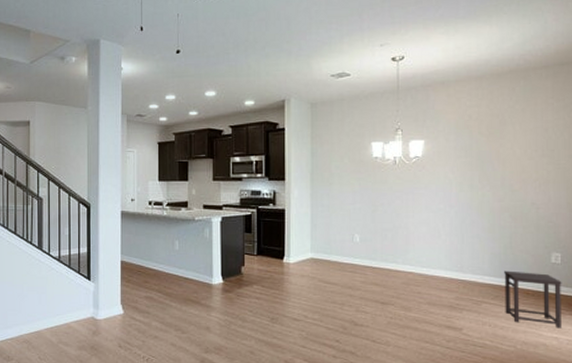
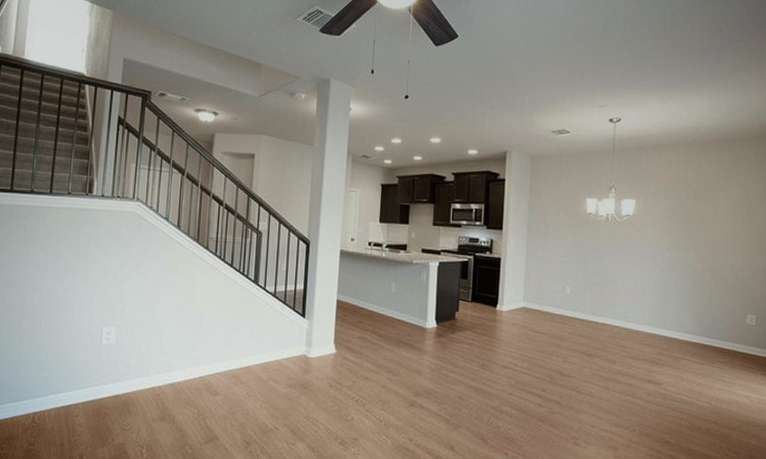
side table: present [504,270,562,329] -> none [702,329,756,388]

